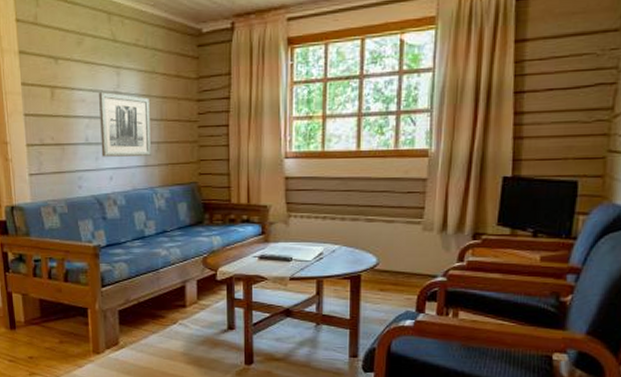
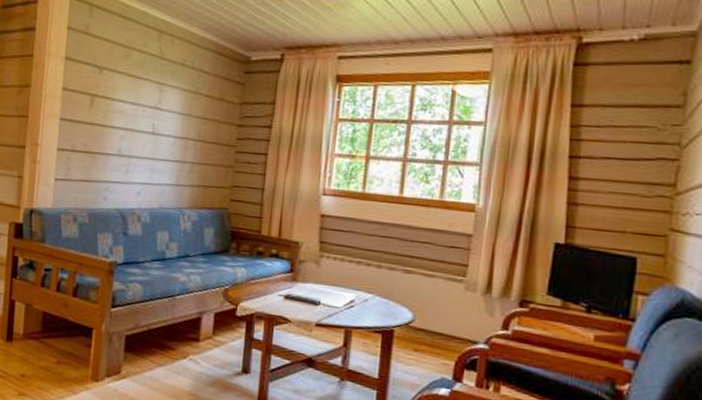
wall art: present [99,92,151,157] -> none [132,106,189,177]

